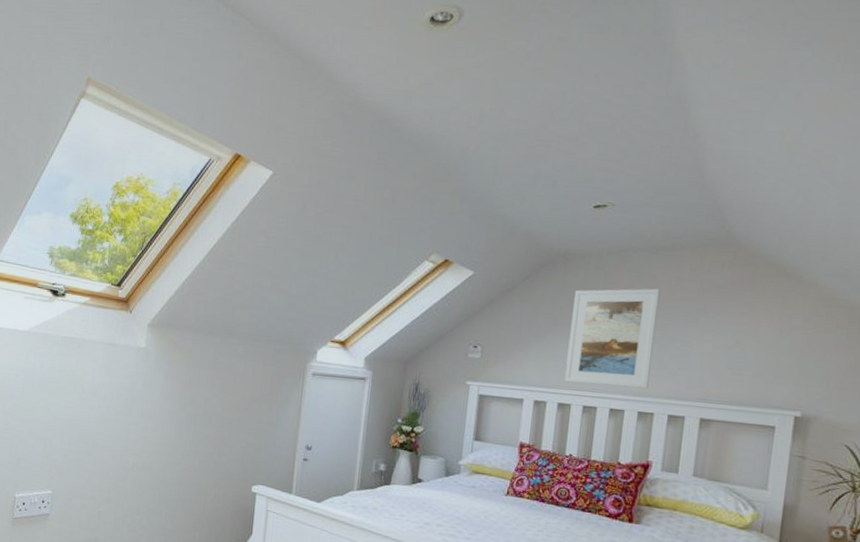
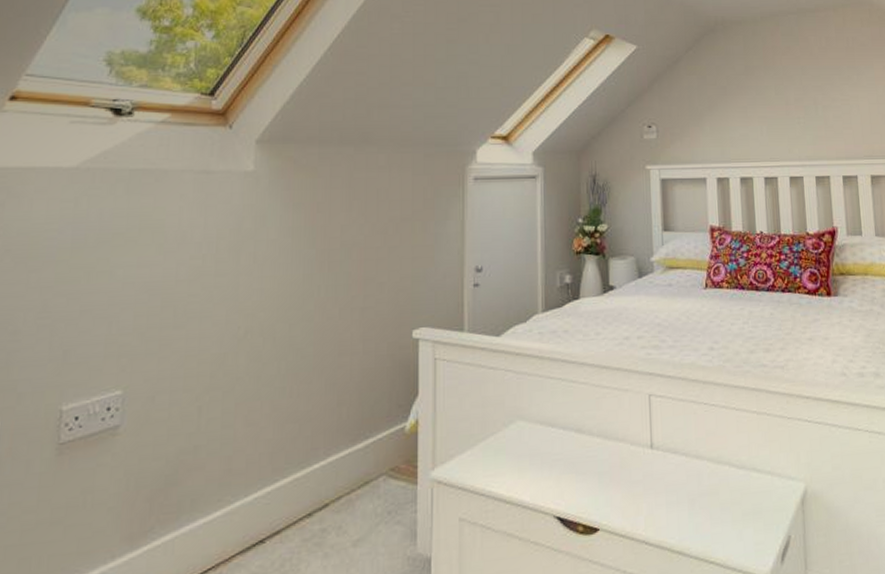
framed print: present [565,288,660,389] -> none [738,50,820,155]

